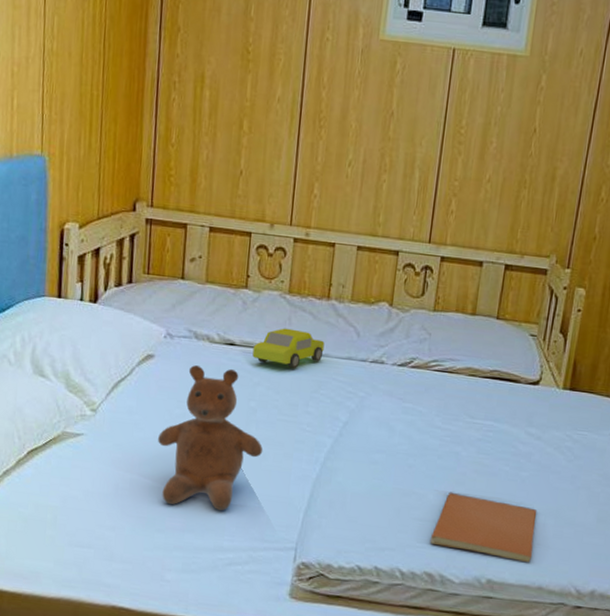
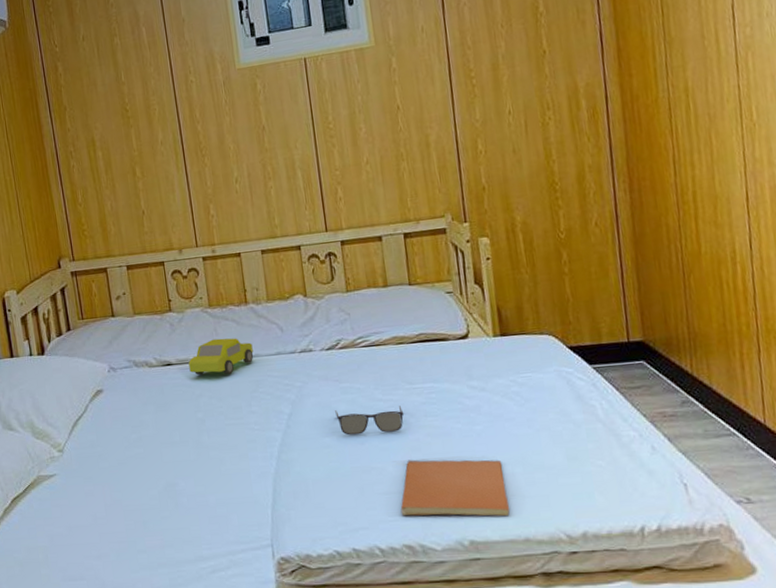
teddy bear: present [157,365,263,510] -> none [121,387,220,525]
eyeglasses: none [391,428,458,462] -> present [335,406,404,436]

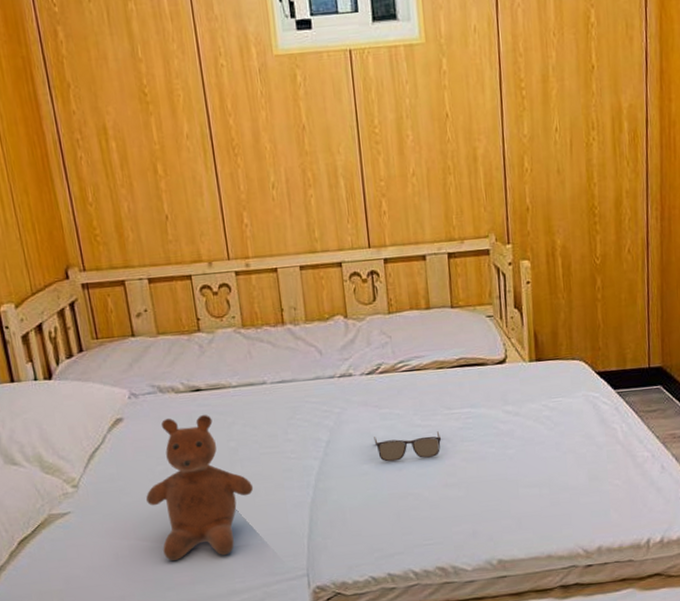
teddy bear: none [121,387,220,525] -> present [145,415,254,561]
toy car: present [188,338,254,376] -> none [220,361,291,402]
book: present [400,459,510,516] -> none [435,482,535,539]

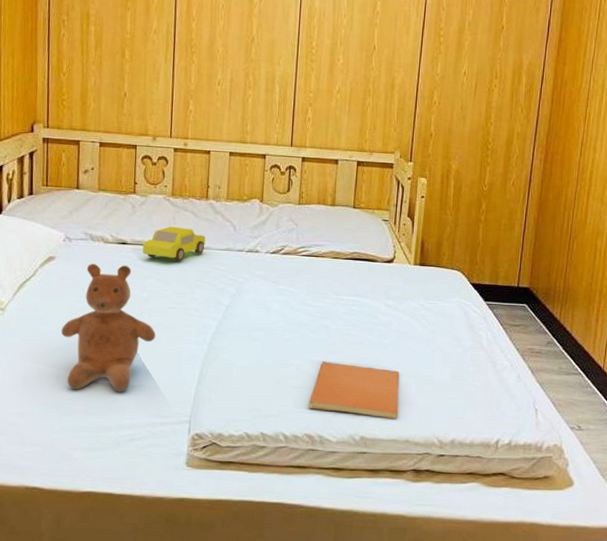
toy car: none [220,361,291,402] -> present [143,226,206,262]
eyeglasses: present [374,431,442,462] -> none [268,308,328,335]
book: none [435,482,535,539] -> present [308,361,400,419]

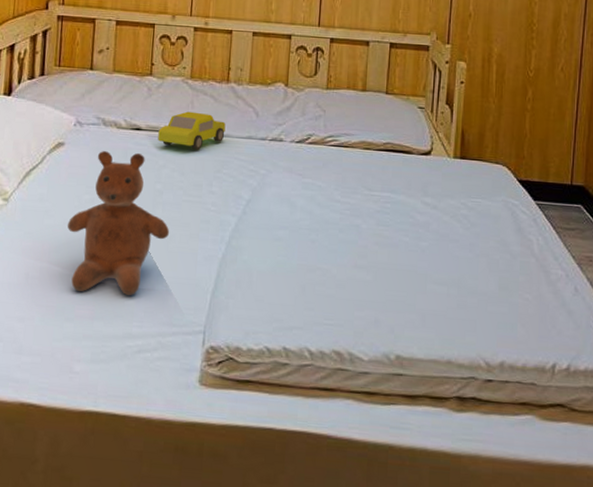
book: present [308,361,400,419] -> none [336,265,440,335]

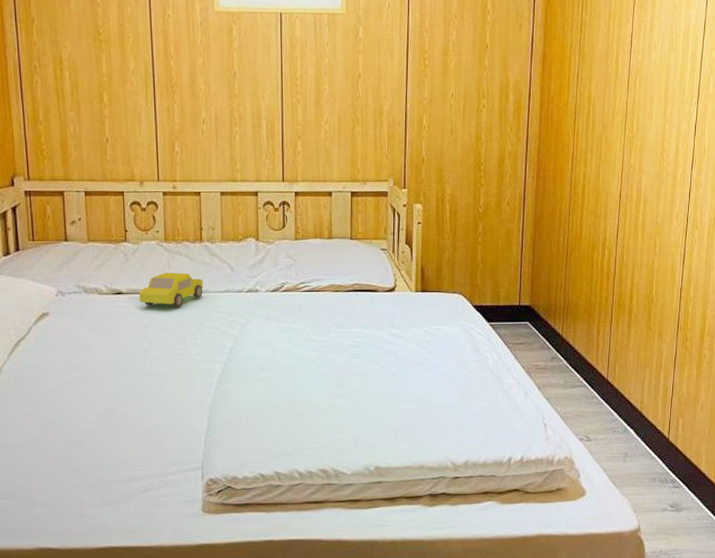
teddy bear: present [67,151,170,295] -> none [61,316,161,447]

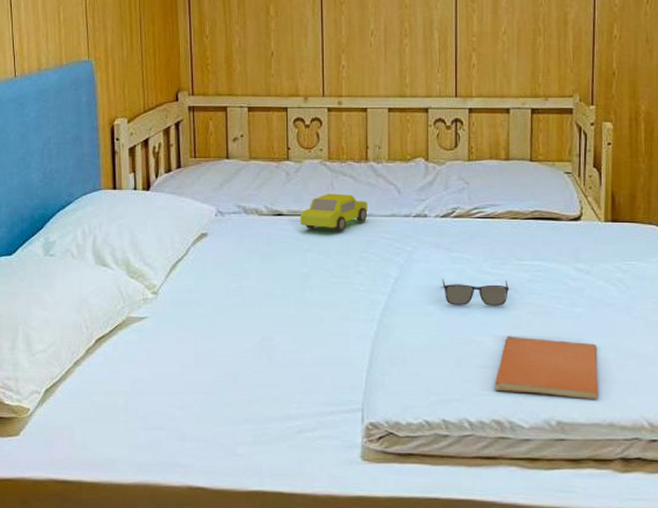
eyeglasses: none [273,347,333,371] -> present [442,279,510,306]
book: none [320,395,410,446] -> present [494,336,598,399]

